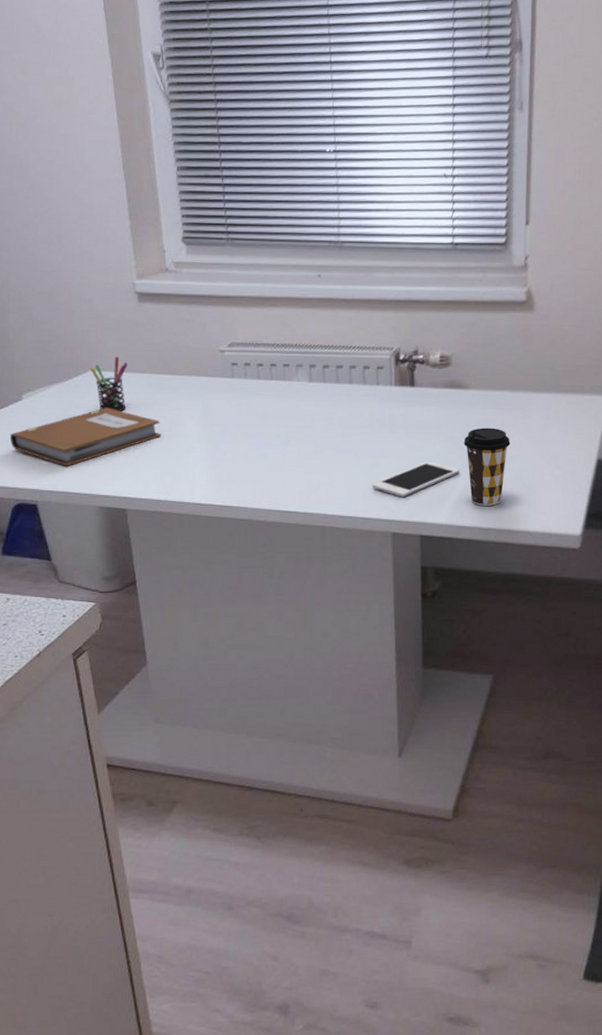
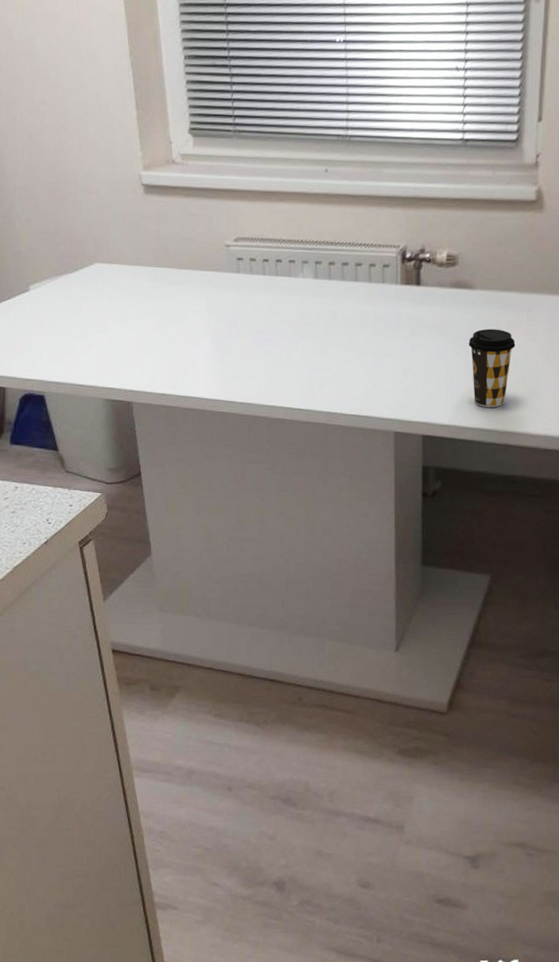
notebook: present [10,407,161,466] -> none [18,300,167,358]
pen holder: present [90,356,128,411] -> none [97,248,134,304]
cell phone: present [372,461,460,498] -> none [375,361,464,397]

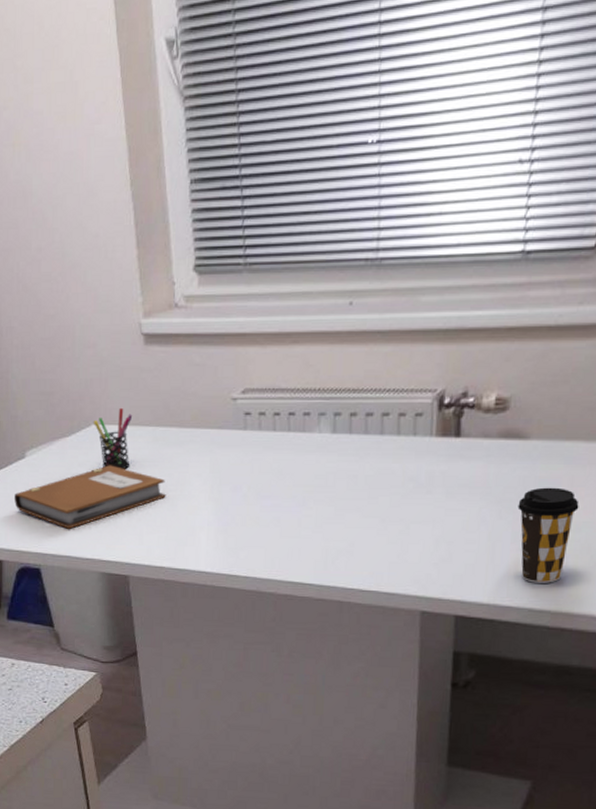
notebook: none [18,300,167,358] -> present [14,465,166,529]
pen holder: none [97,248,134,304] -> present [94,407,133,469]

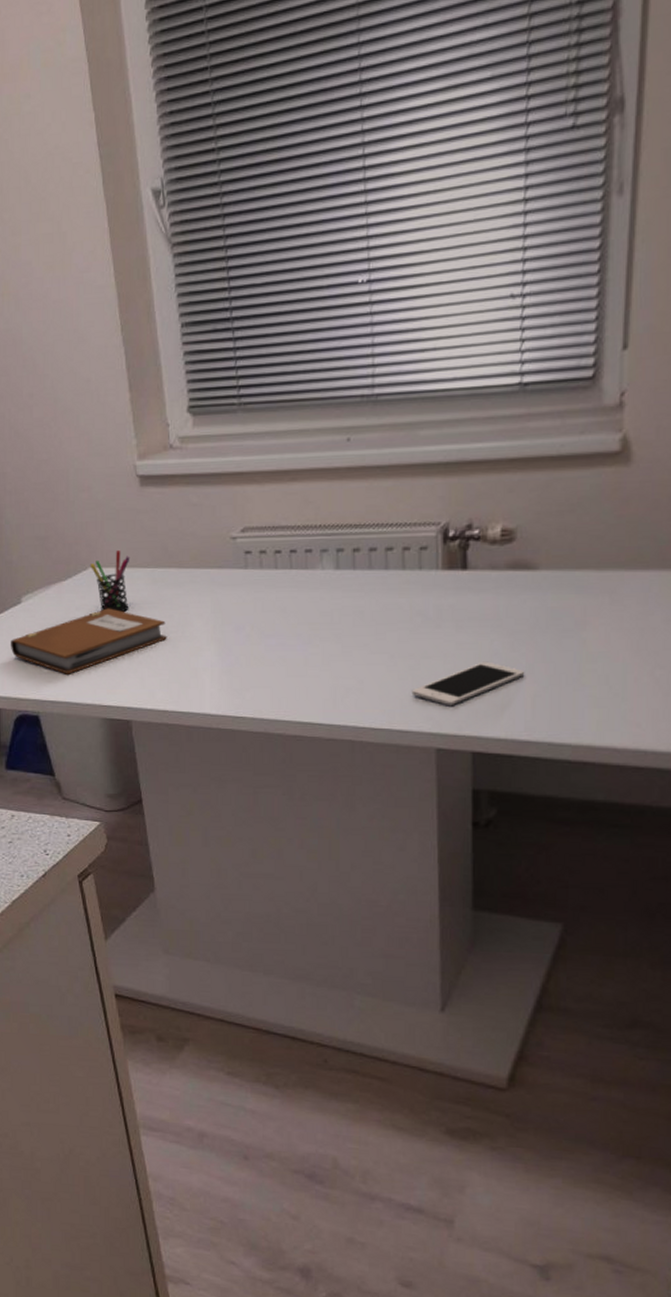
cell phone: none [400,528,511,571] -> present [411,661,525,706]
coffee cup: present [517,487,579,583] -> none [530,617,594,716]

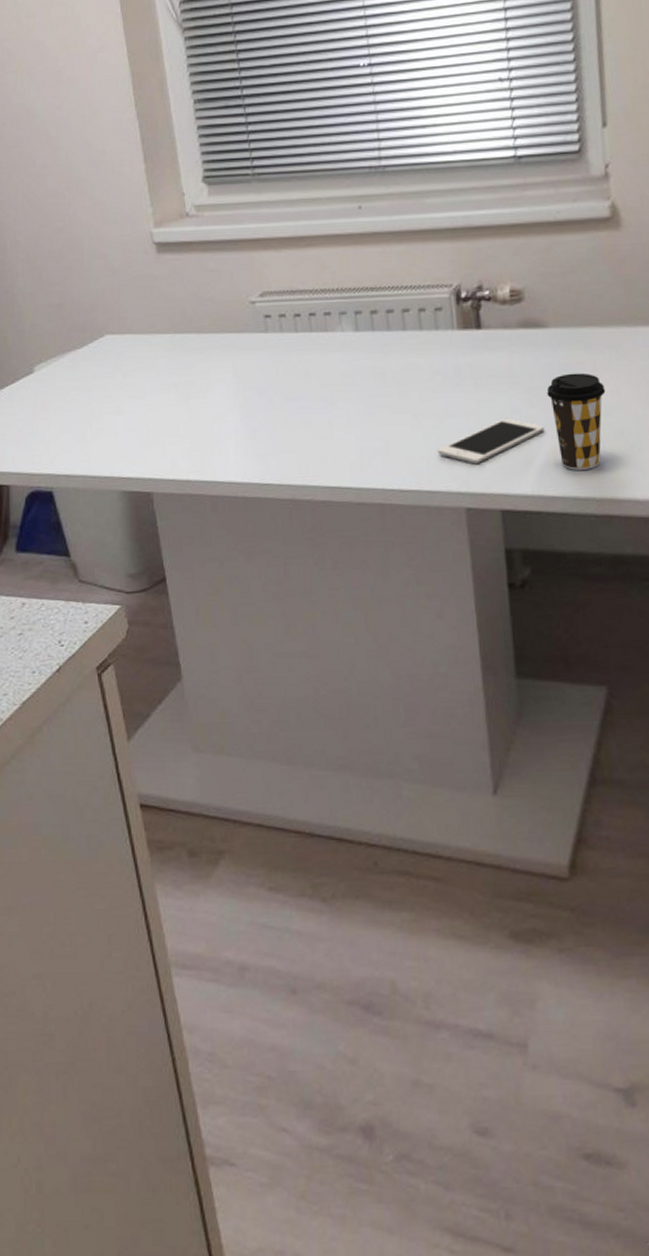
notebook: present [11,608,167,674] -> none [22,375,188,446]
pen holder: present [90,549,130,612] -> none [107,316,148,379]
coffee cup: none [530,617,594,716] -> present [546,373,606,470]

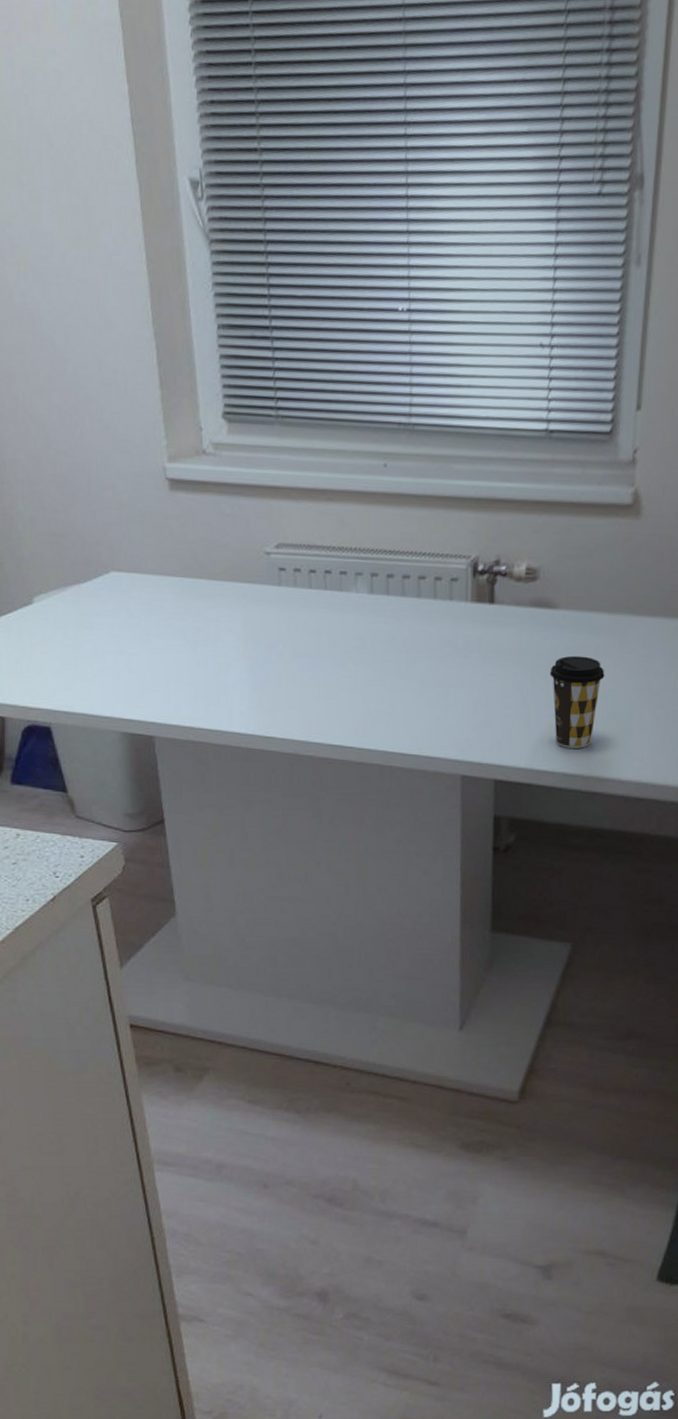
cell phone: present [437,418,545,465] -> none [439,693,544,735]

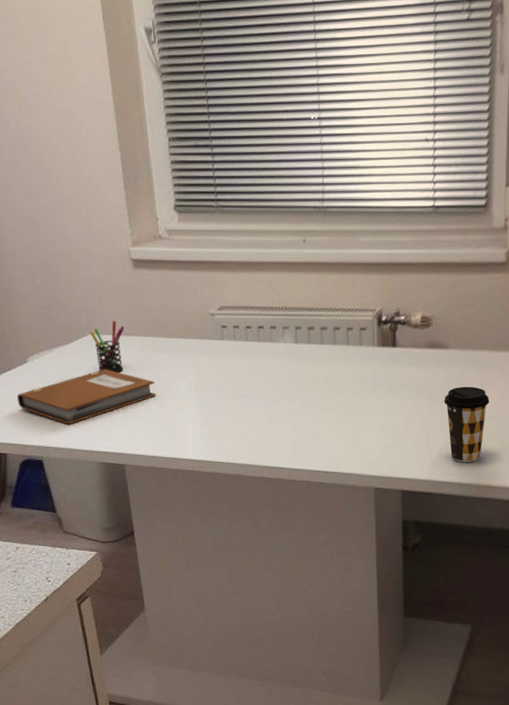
notebook: none [20,616,195,684] -> present [18,369,156,425]
pen holder: none [113,554,157,621] -> present [90,320,125,372]

